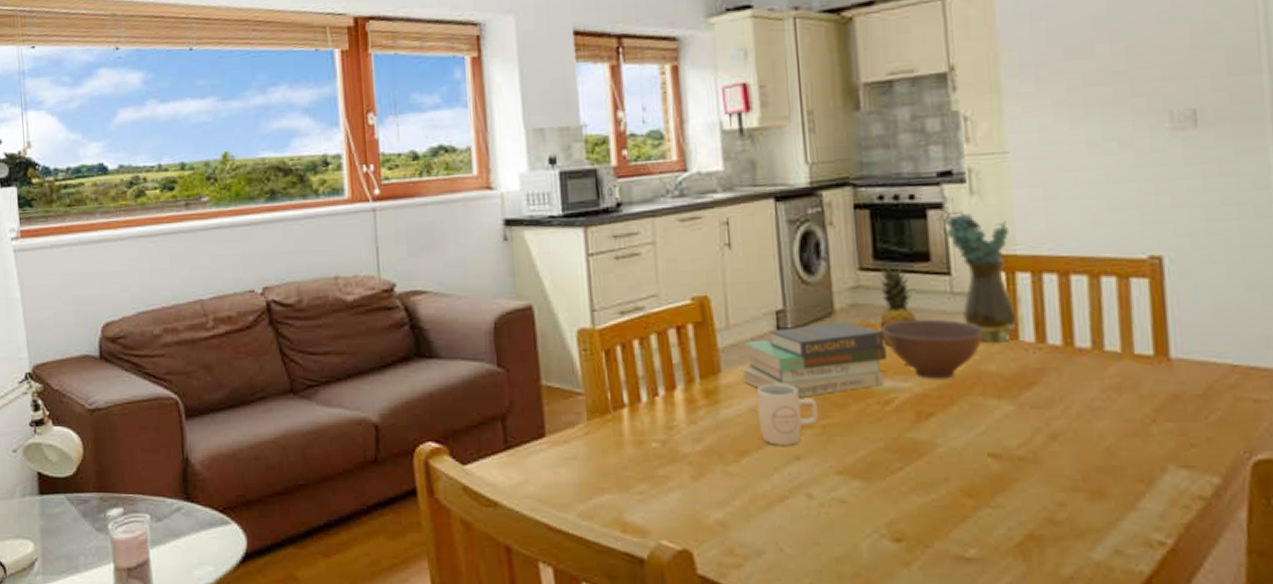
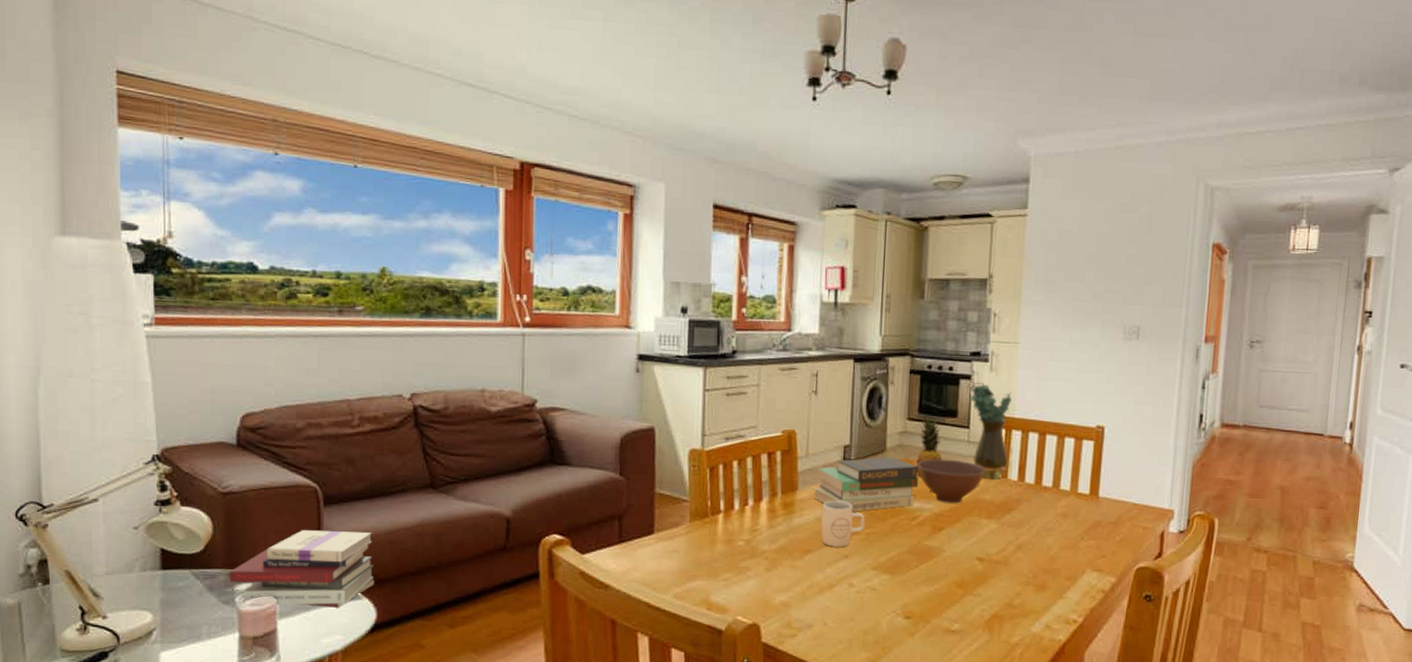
books: none [101,447,243,534] -> present [229,530,375,608]

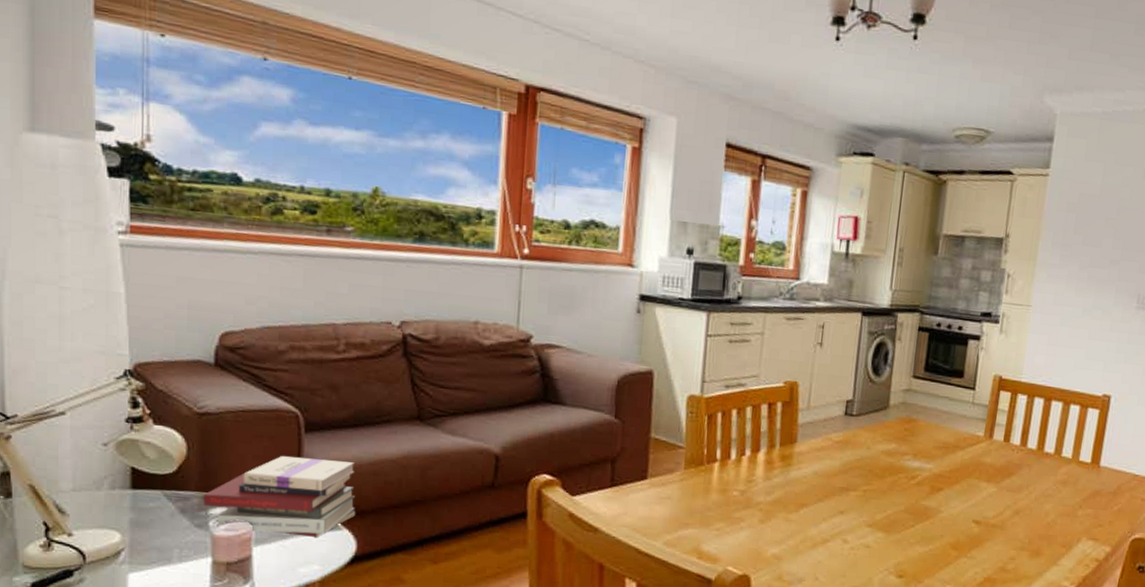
books: present [812,457,918,512] -> none [811,414,920,468]
mug: present [821,500,865,547] -> none [817,455,863,503]
fruit: present [916,417,943,476] -> none [918,376,946,436]
bowl: present [916,458,985,504] -> none [919,418,988,465]
vase: present [970,379,1012,481] -> none [977,340,1020,444]

